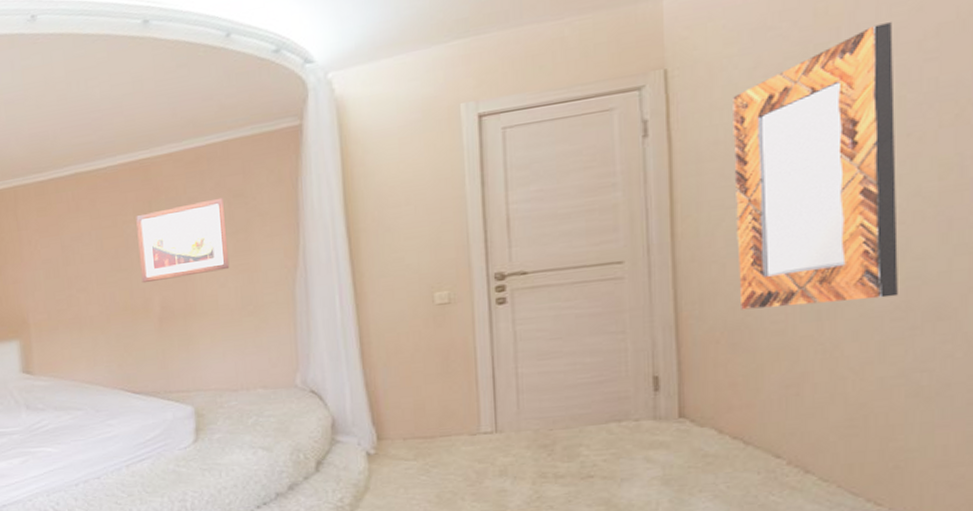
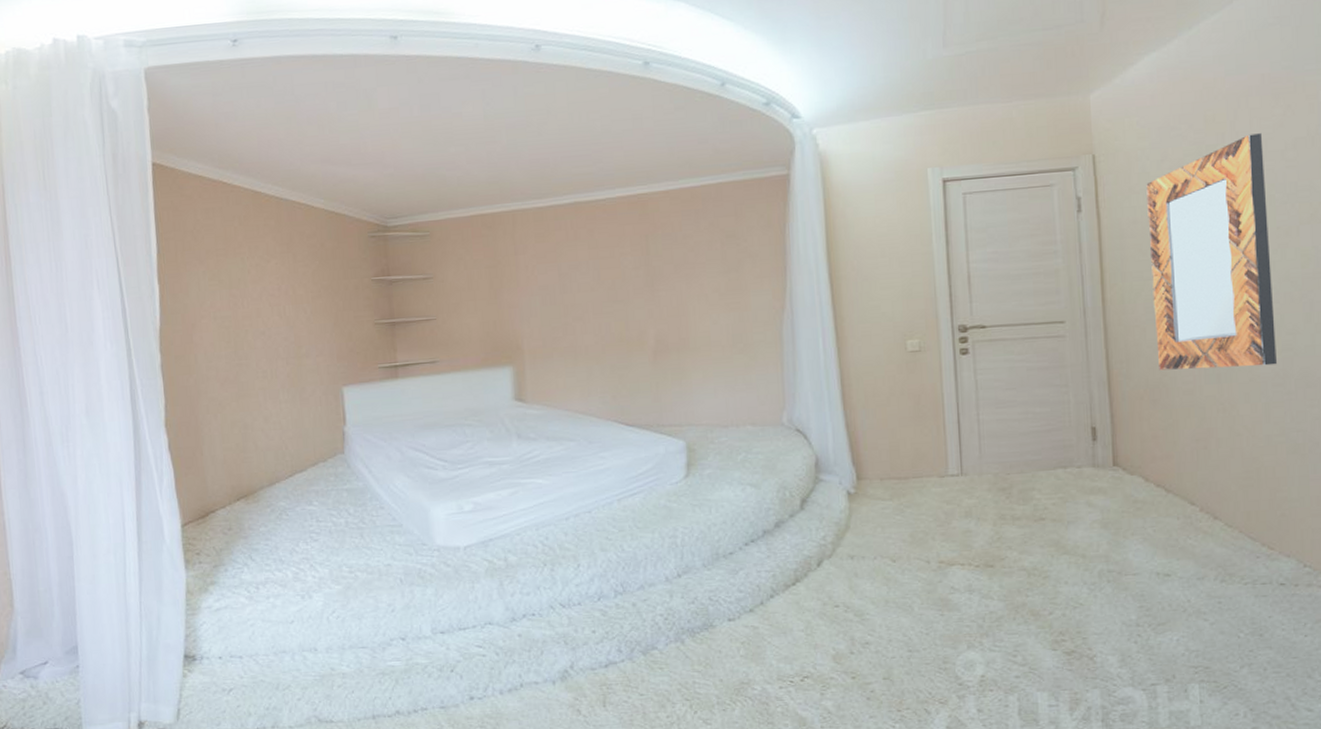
wall art: present [136,197,230,284] -> none [633,237,722,316]

